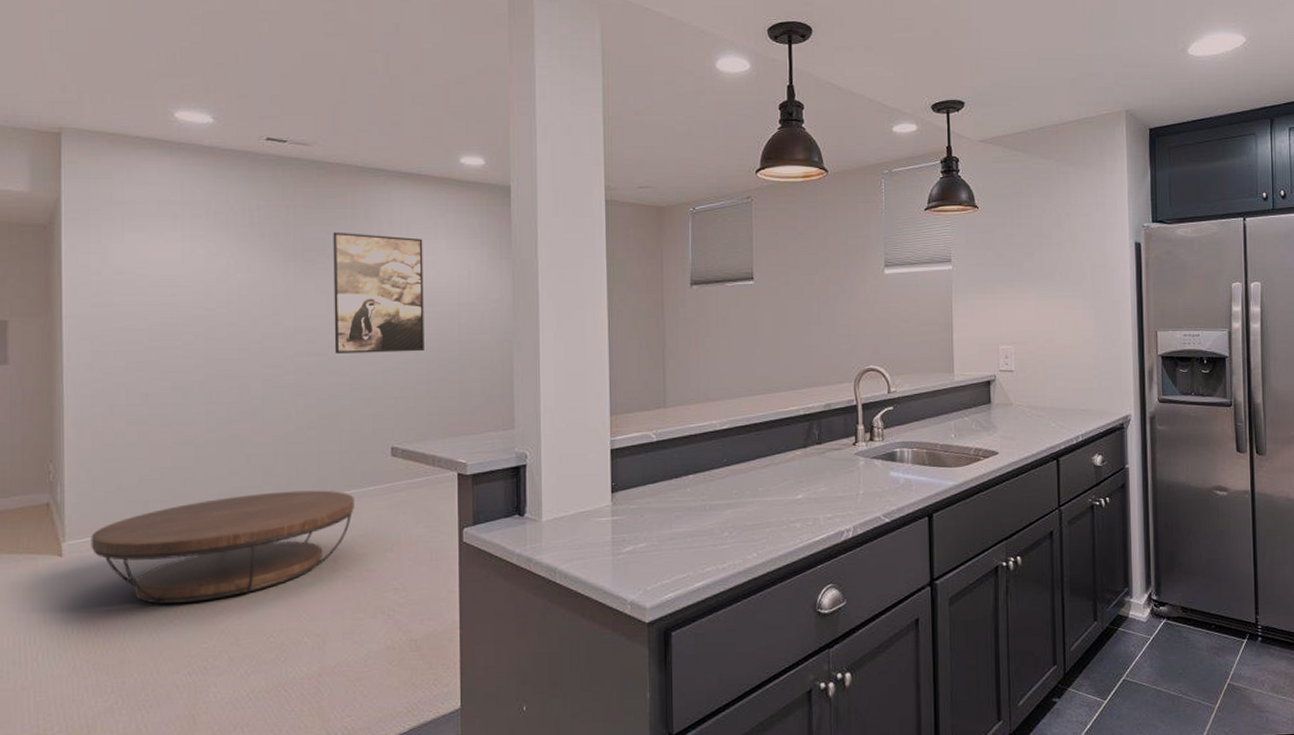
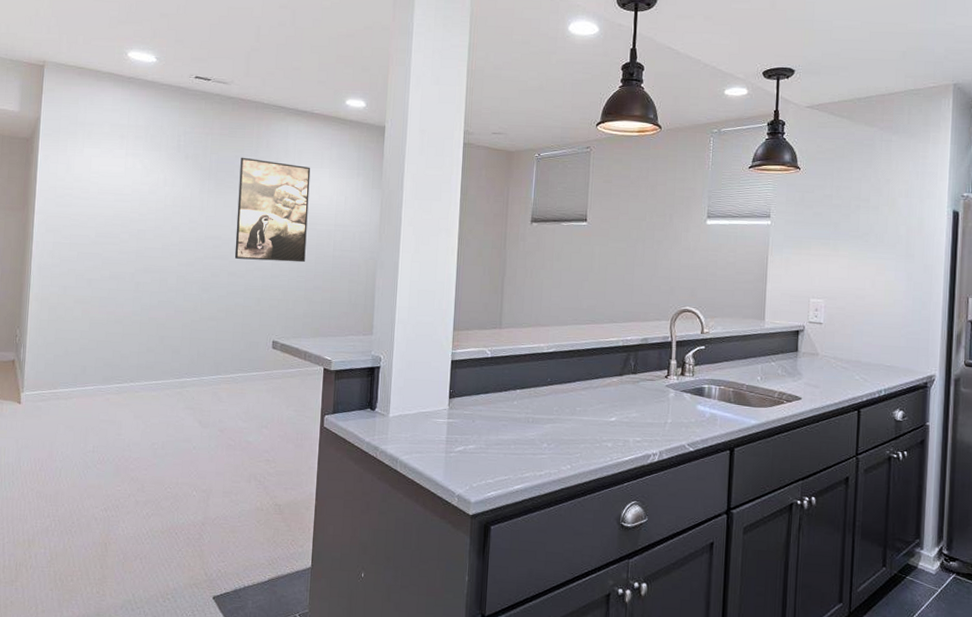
coffee table: present [91,490,354,604] -> none [41,369,240,452]

